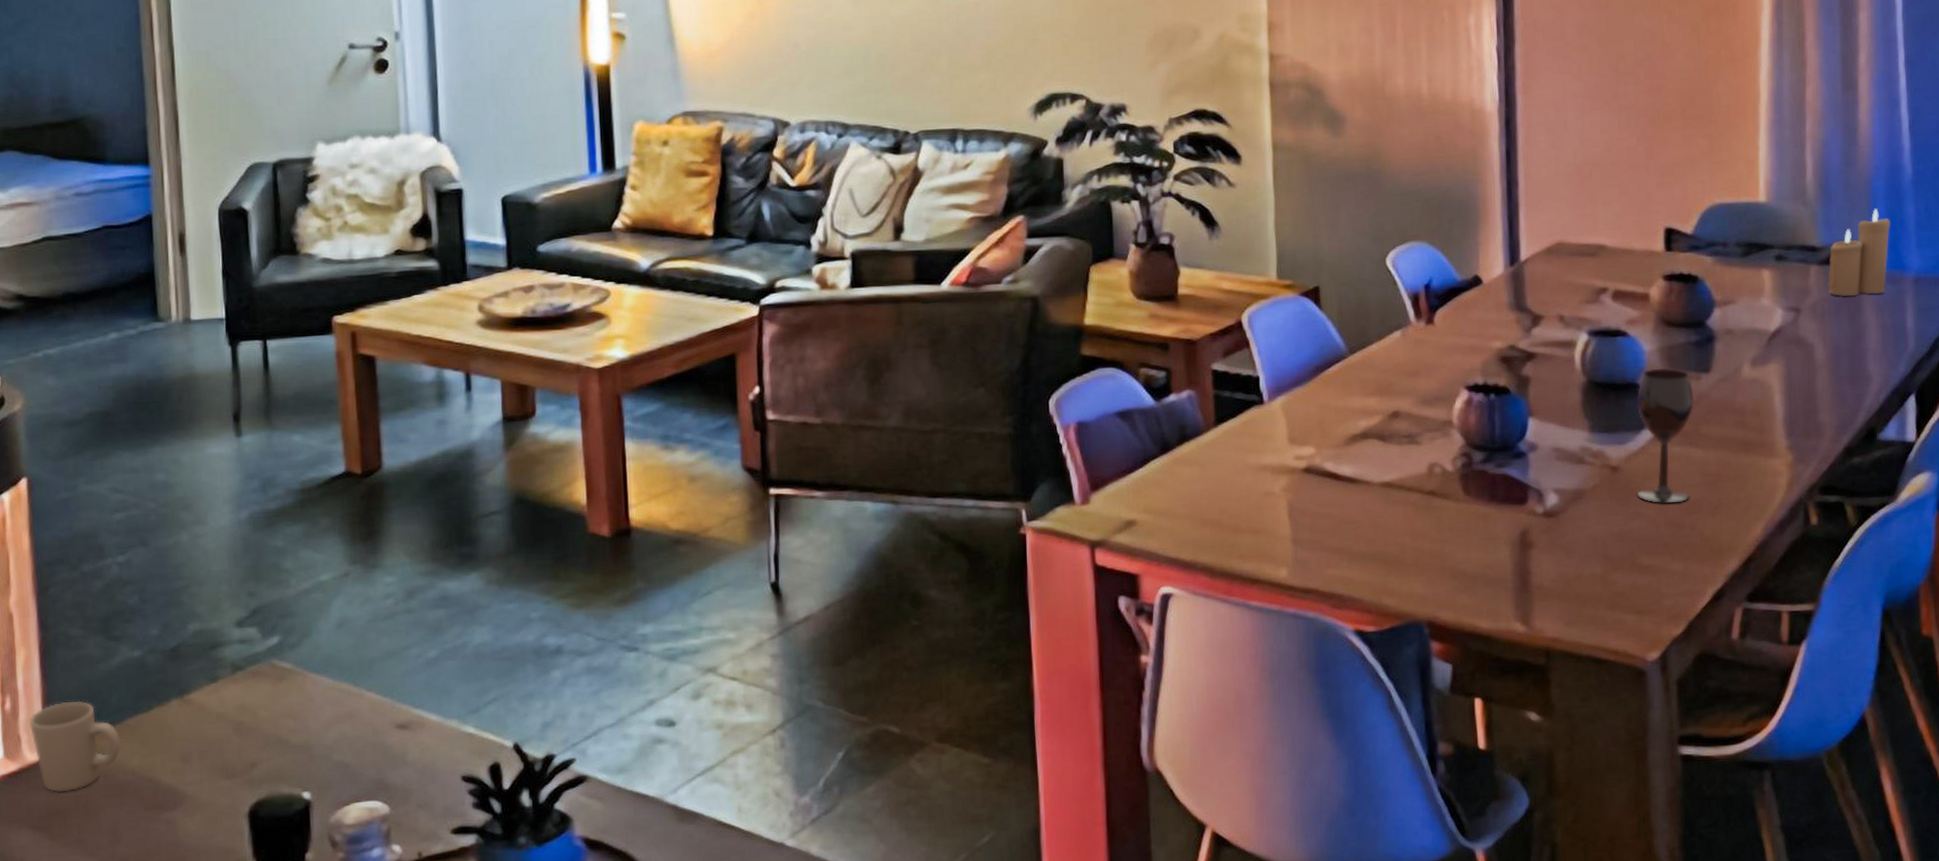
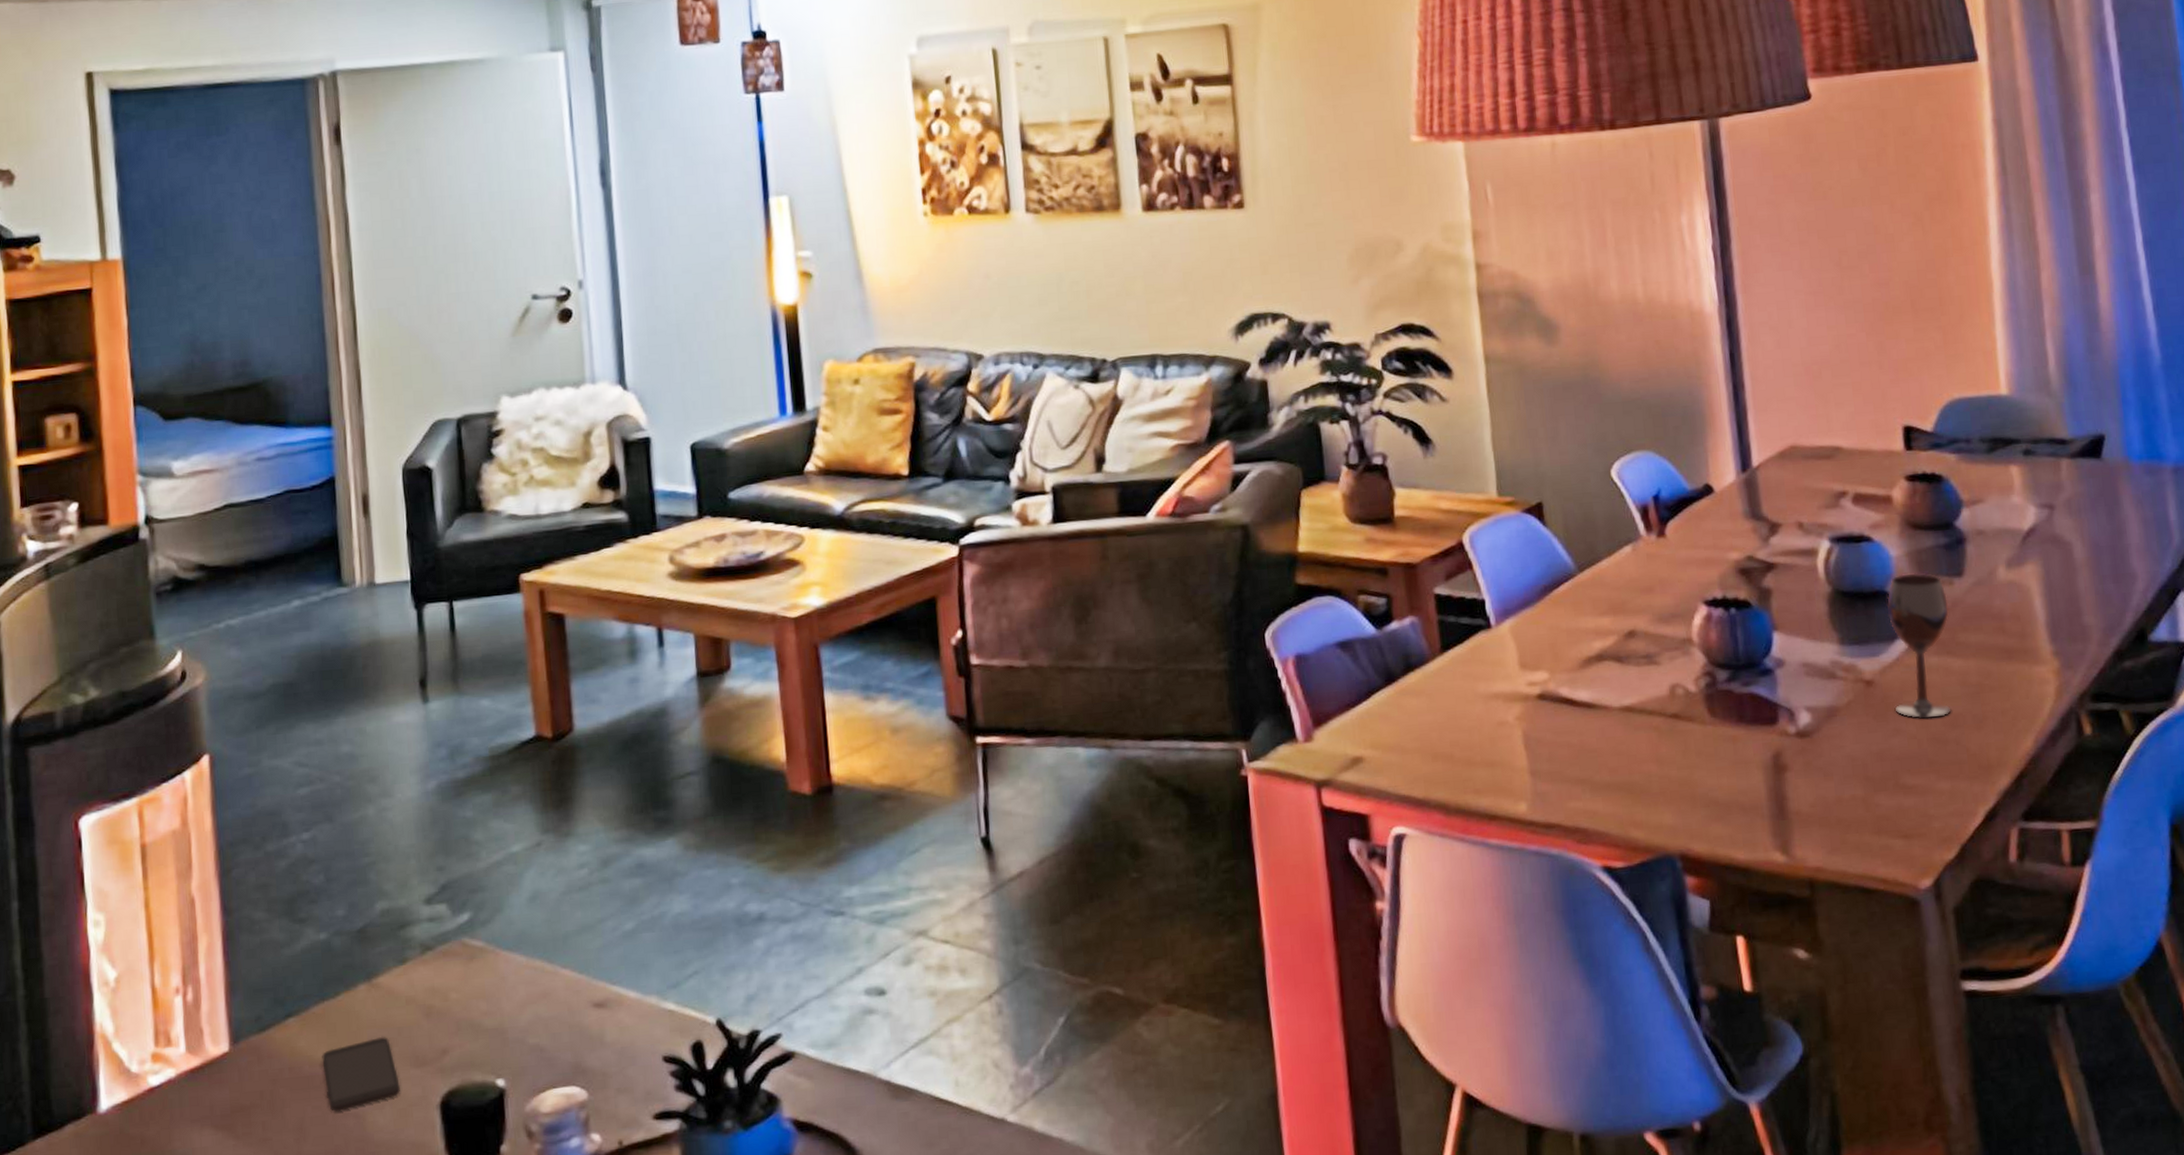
mug: present [28,700,121,793] -> none [211,988,307,1088]
mobile phone: none [135,748,210,817] -> present [322,1036,400,1112]
candle: present [1828,208,1890,296] -> none [2080,396,2144,491]

